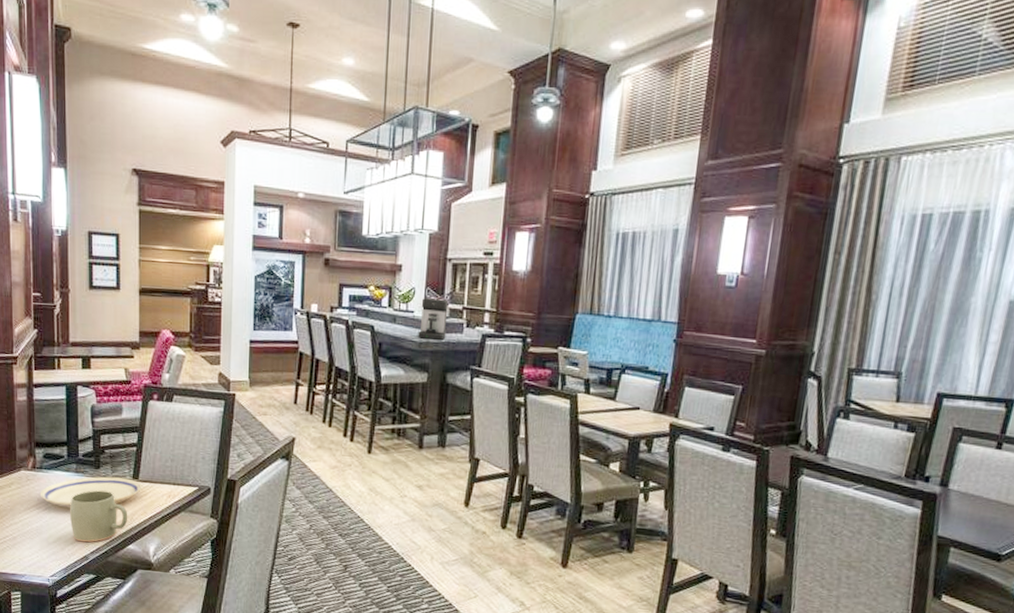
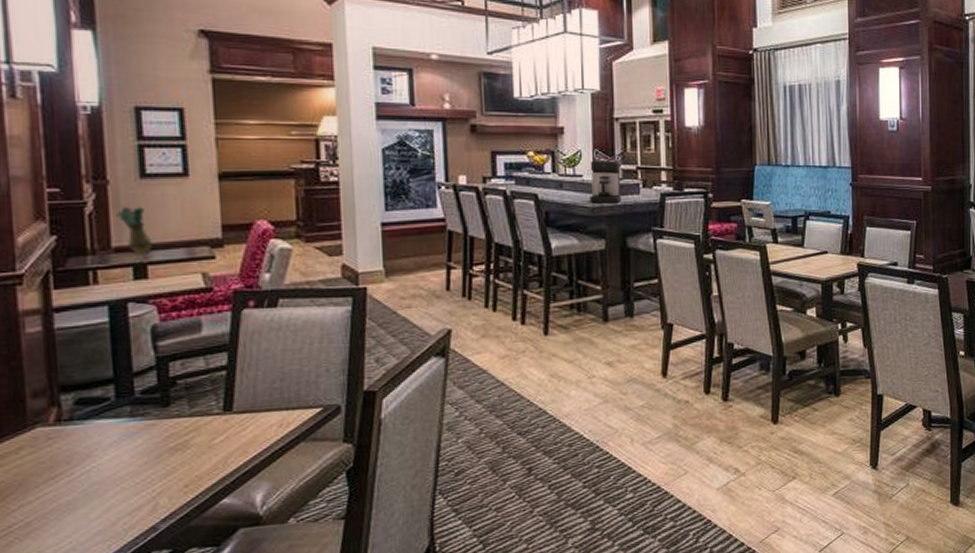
plate: present [39,476,141,508] -> none [70,412,237,468]
mug: present [69,490,128,543] -> none [122,434,219,509]
vase: none [73,310,95,349] -> present [116,205,153,254]

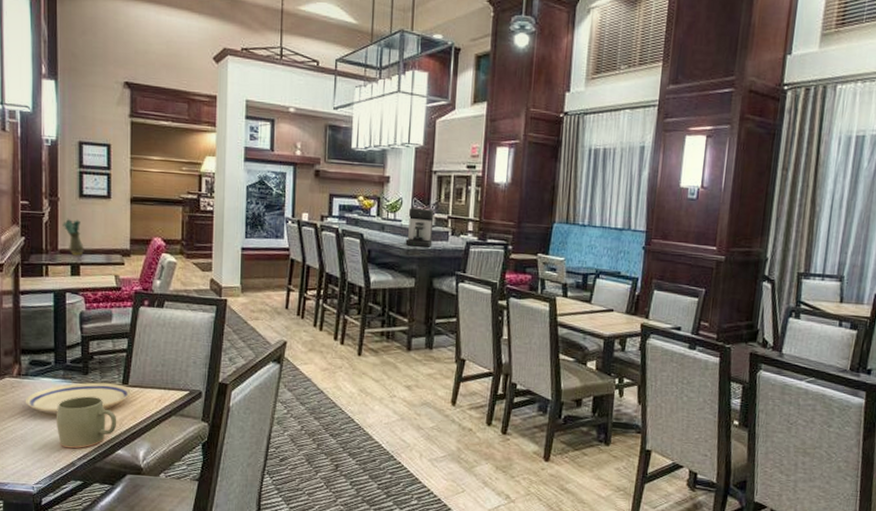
plate: none [70,412,237,468] -> present [25,382,131,415]
mug: none [122,434,219,509] -> present [56,396,117,449]

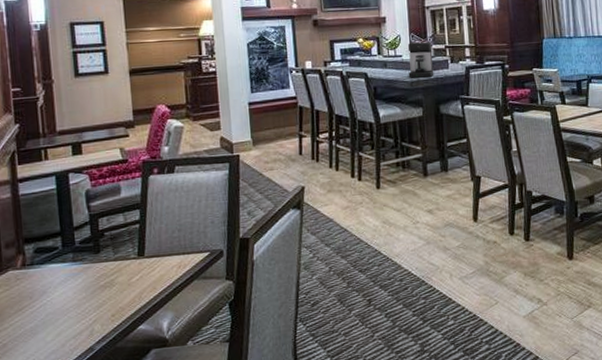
plate: present [25,382,131,415] -> none [32,257,148,302]
mug: present [56,396,117,449] -> none [68,274,136,334]
vase: present [63,218,84,256] -> none [59,98,85,135]

